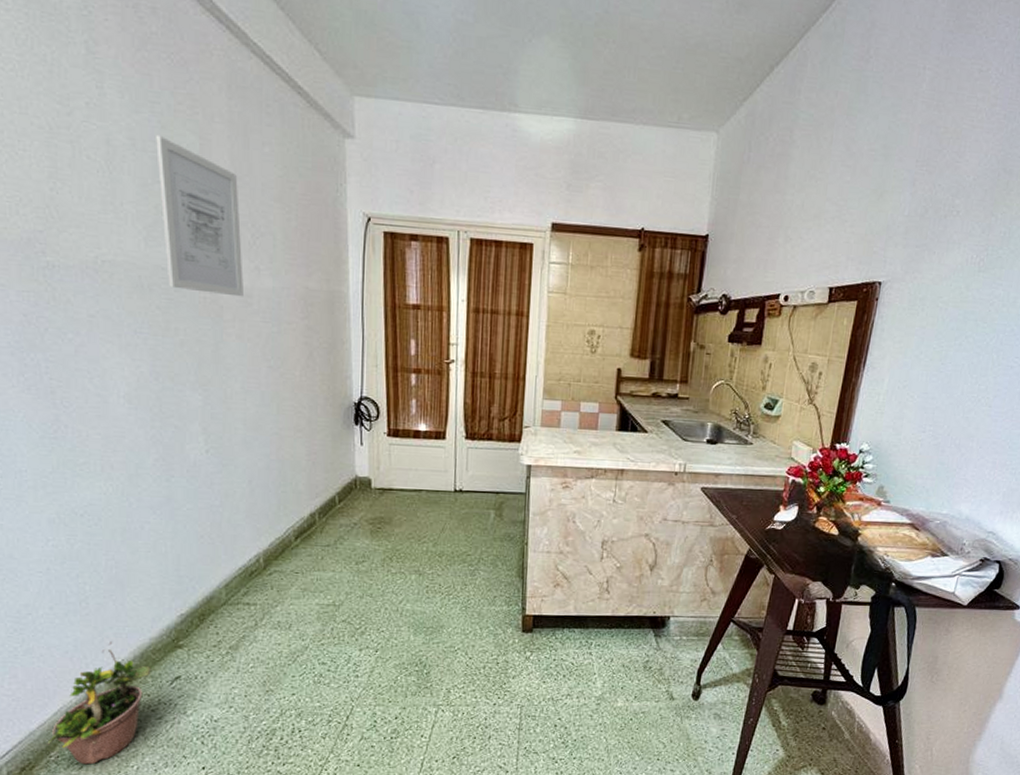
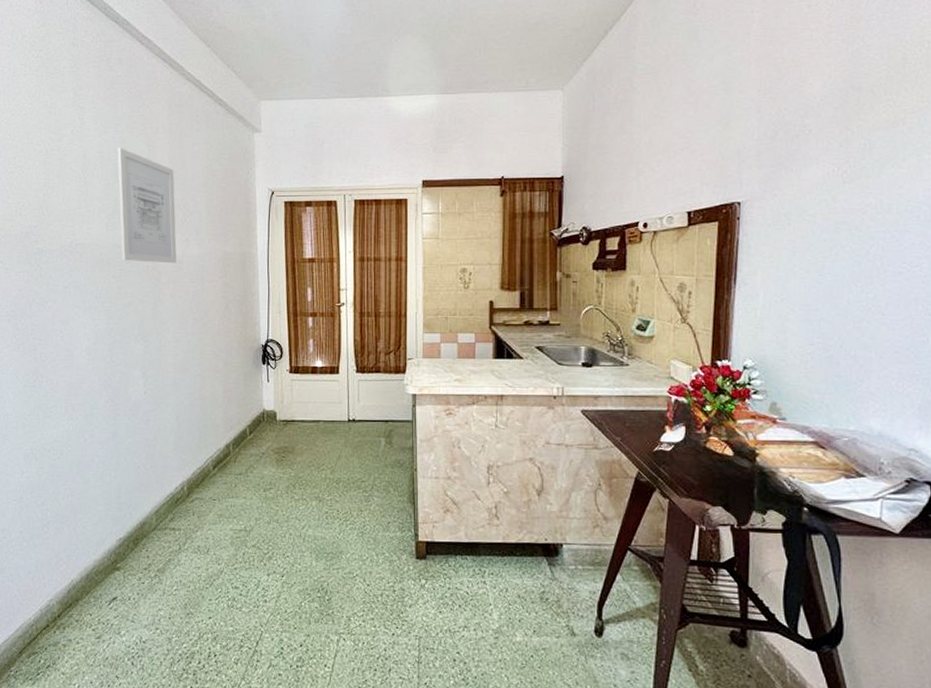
potted plant: present [47,642,151,765] -> none [9,563,94,681]

